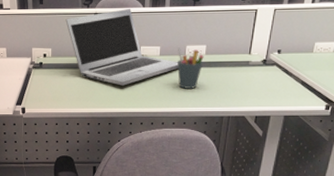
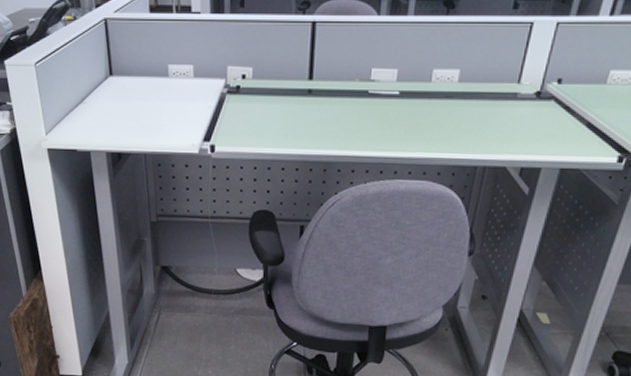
laptop: present [65,9,179,86] -> none [273,17,422,121]
pen holder: present [177,46,204,89] -> none [419,70,456,128]

